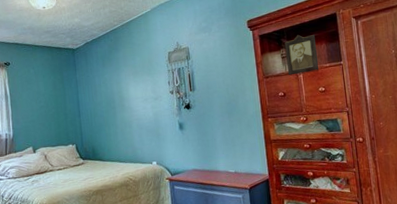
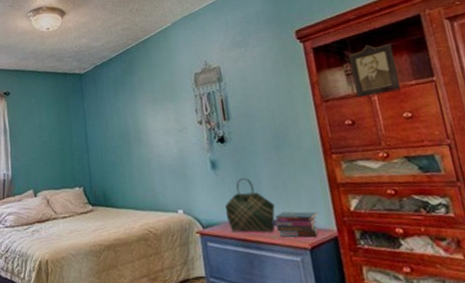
tote bag: none [189,136,226,178] -> present [225,178,276,233]
books: none [223,161,256,181] -> present [273,211,318,238]

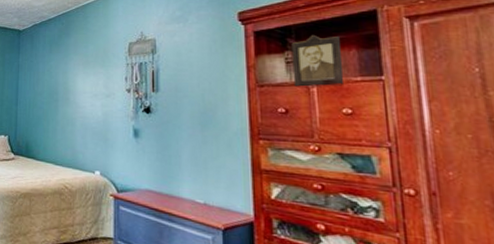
tote bag: present [225,178,276,233] -> none [143,150,192,207]
books: present [273,211,318,238] -> none [188,189,236,219]

